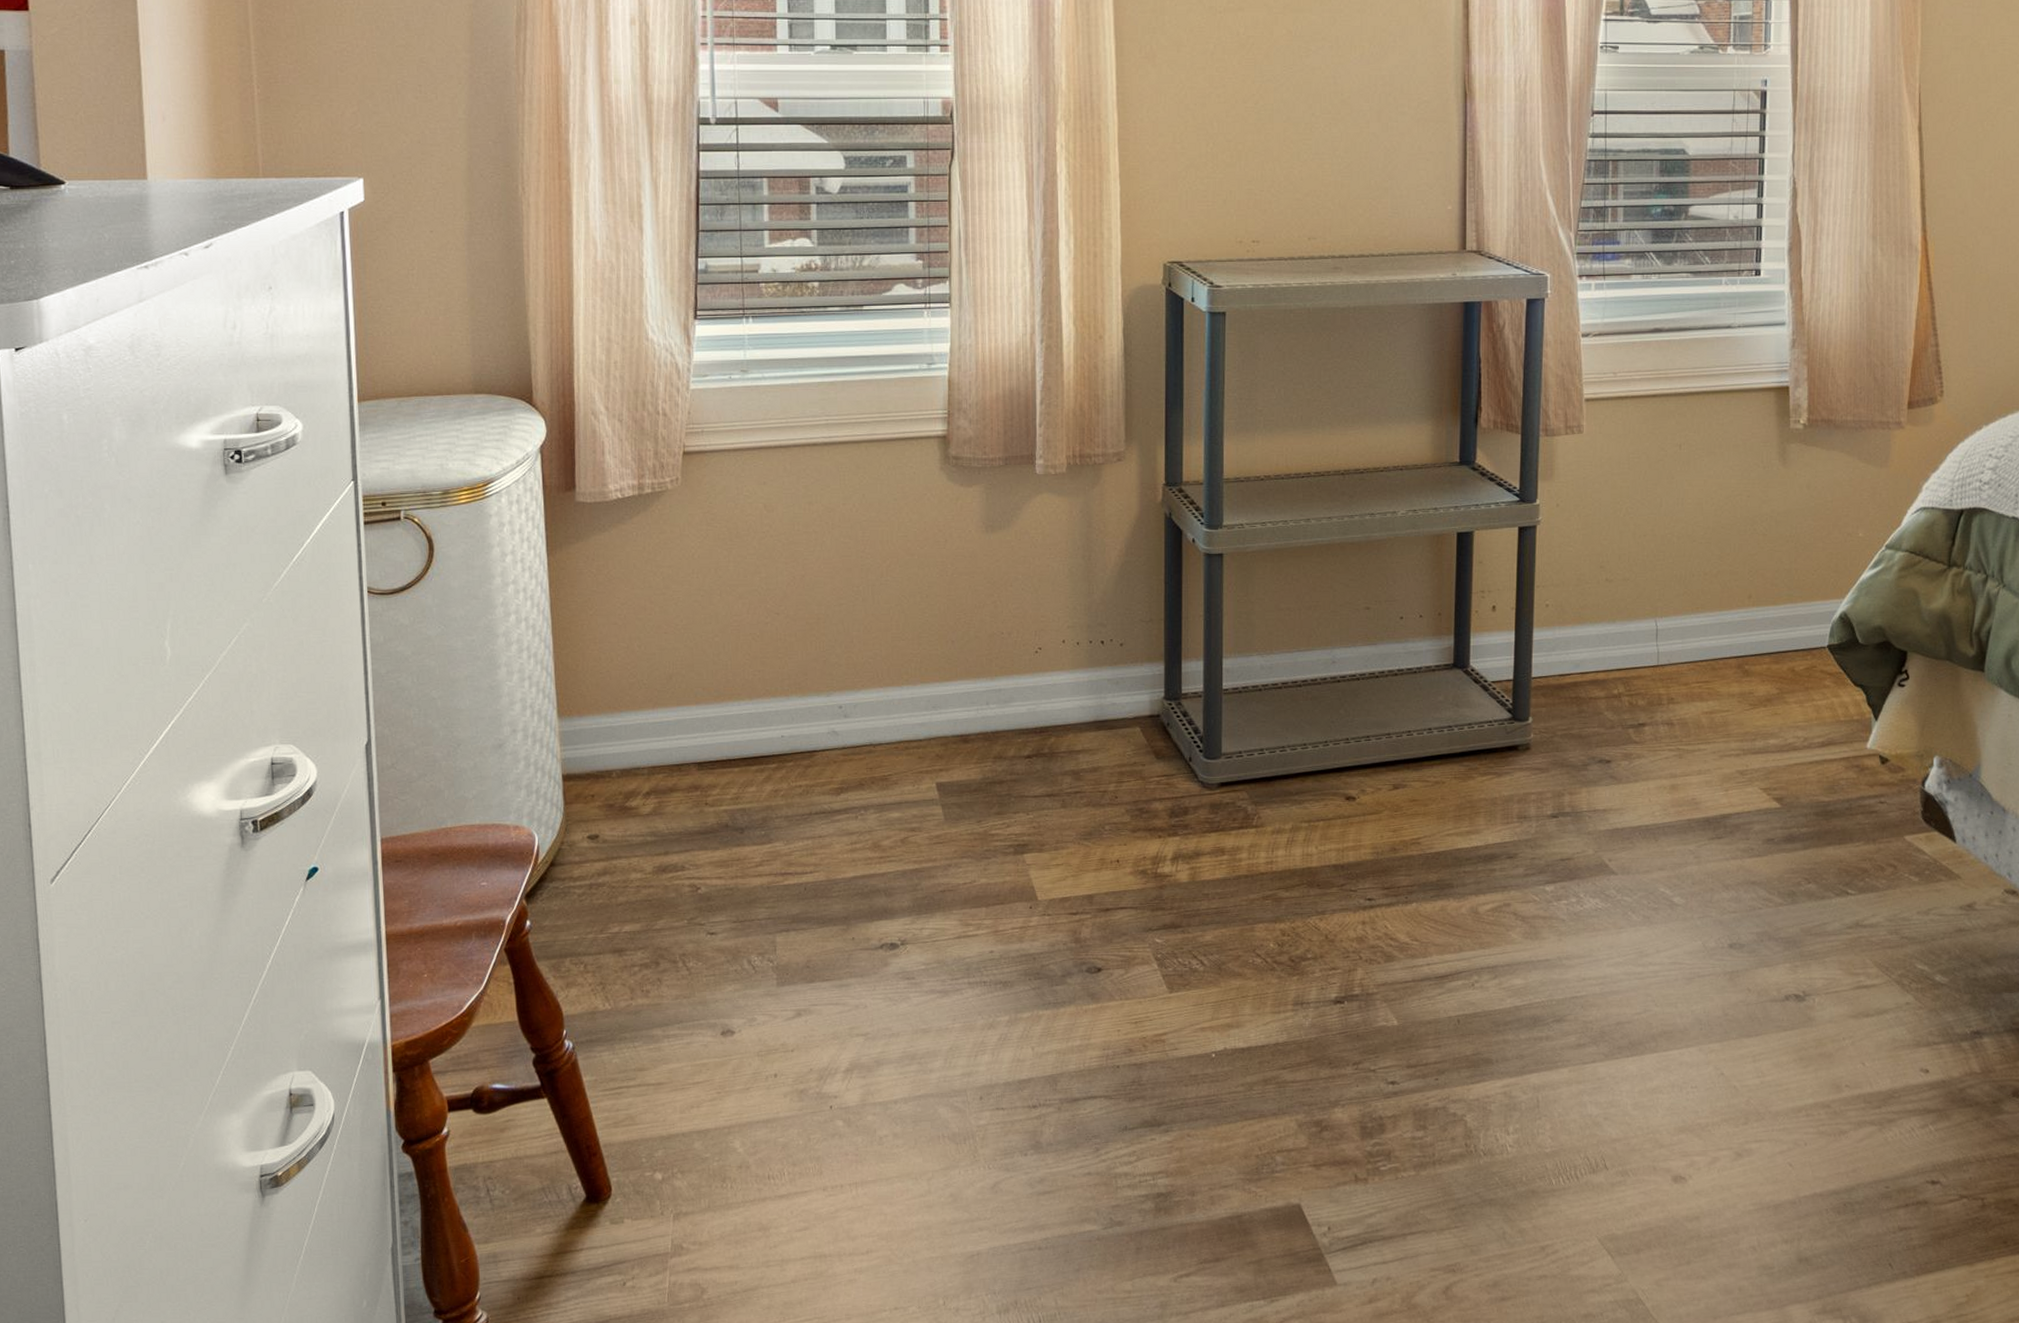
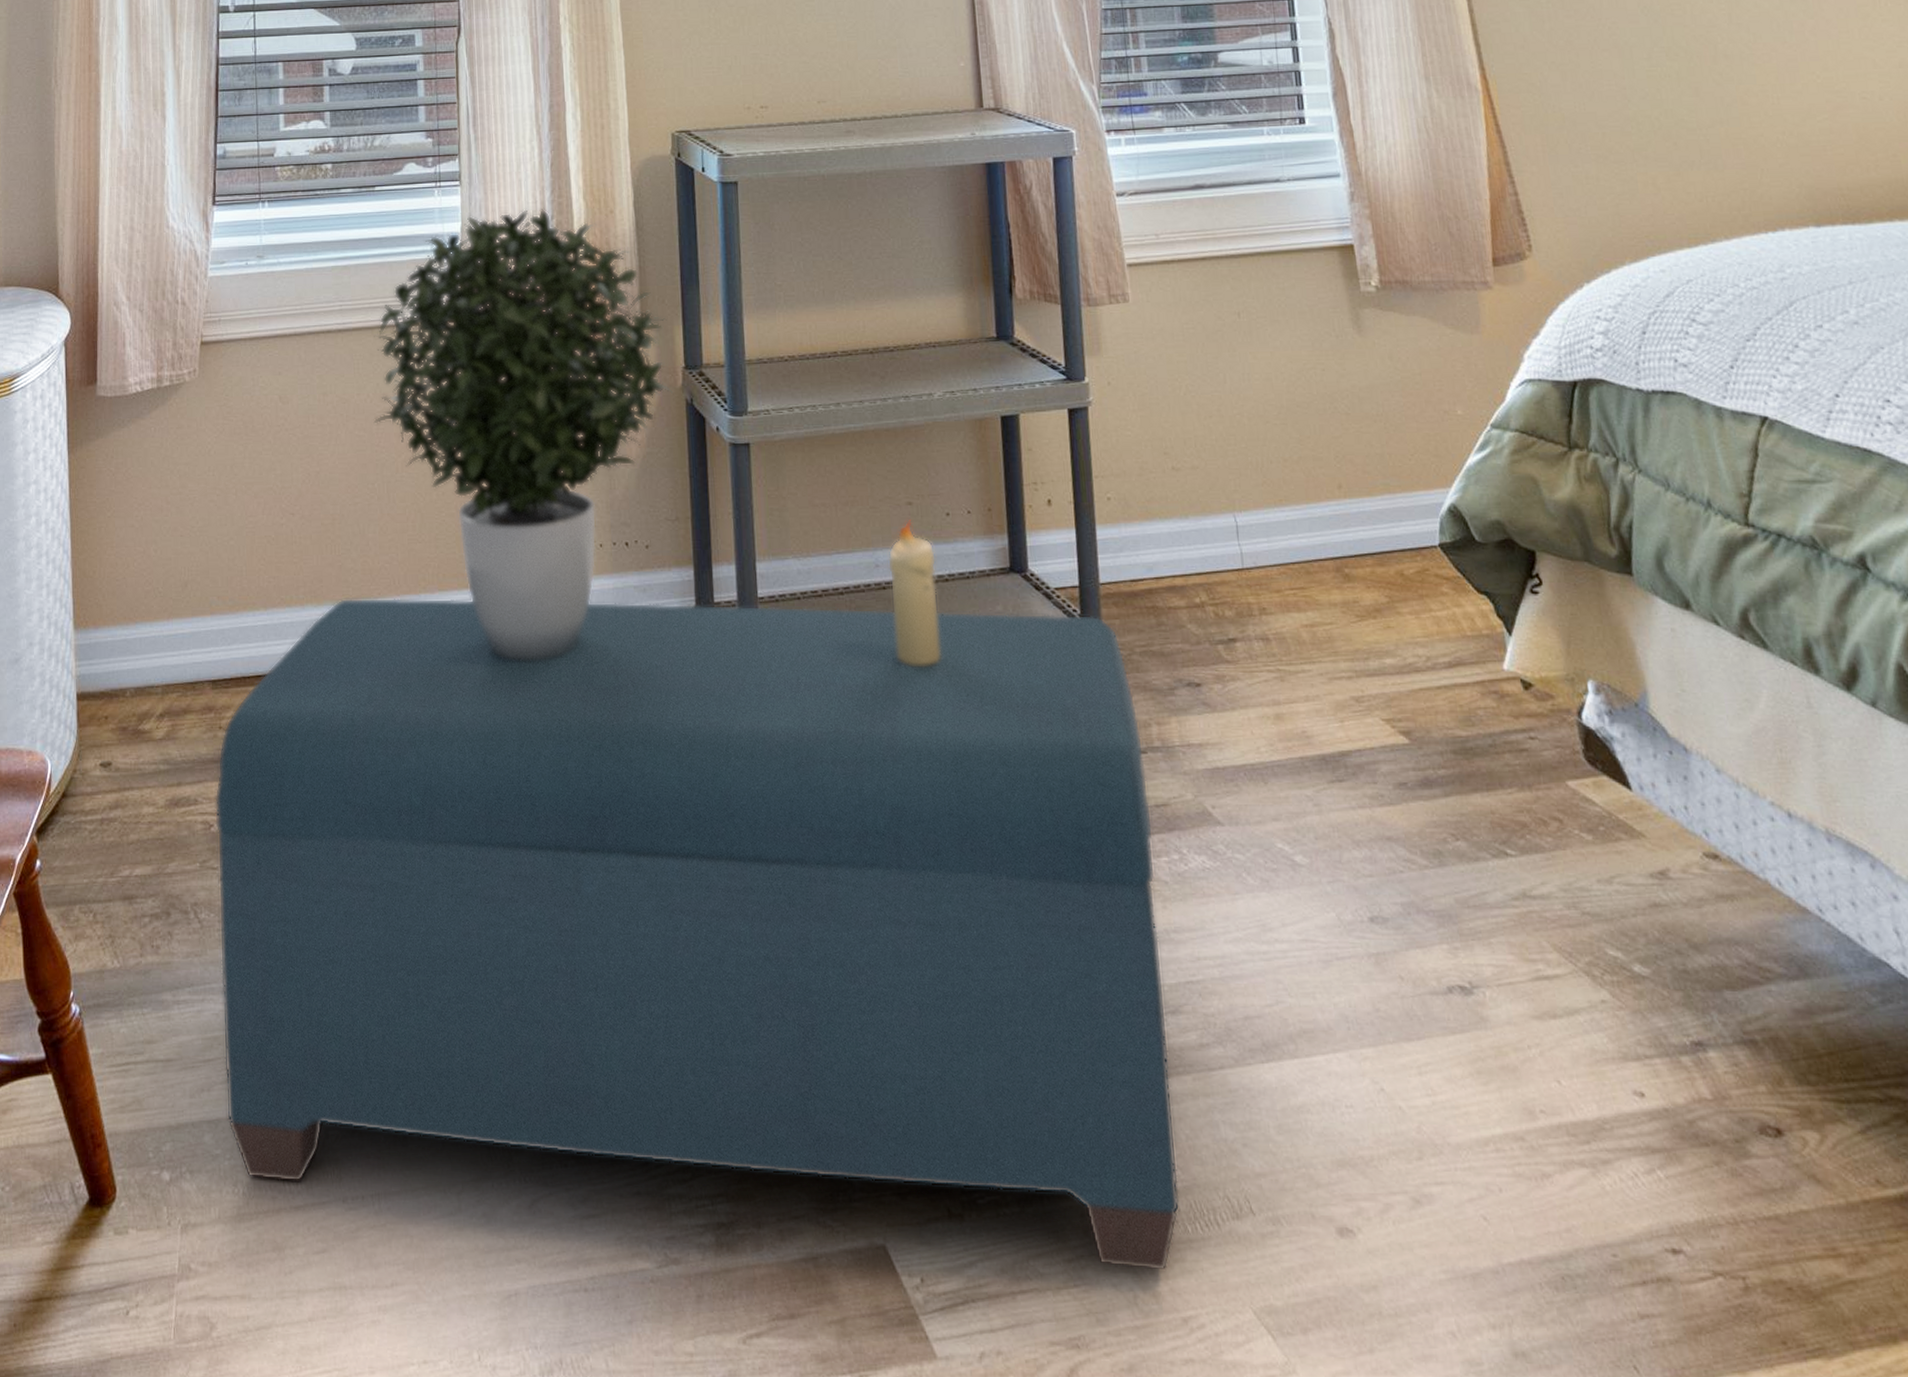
bench: none [701,689,1557,1214] -> present [215,597,1180,1272]
potted plant: none [859,332,1152,744] -> present [373,209,672,661]
candle: none [1343,622,1388,747] -> present [887,520,940,666]

